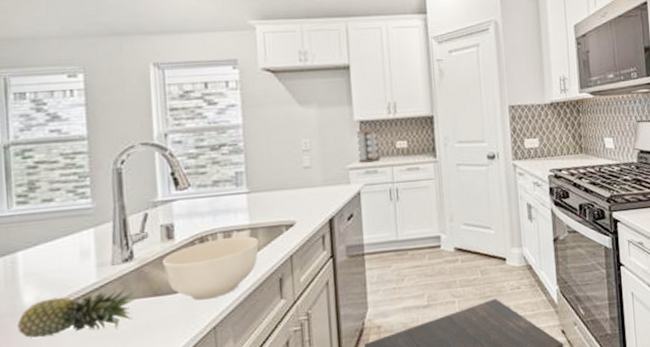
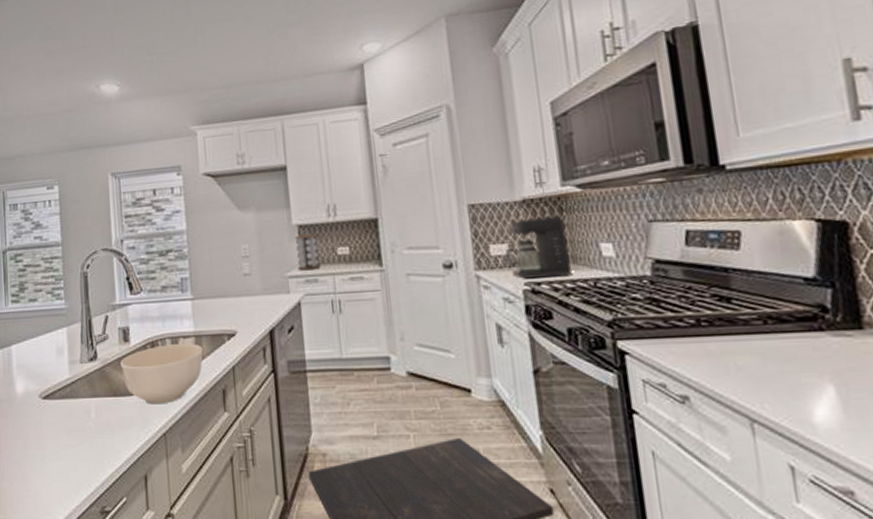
fruit: present [17,288,137,338] -> none [11,386,100,425]
coffee maker: none [536,116,585,167] -> present [504,216,573,279]

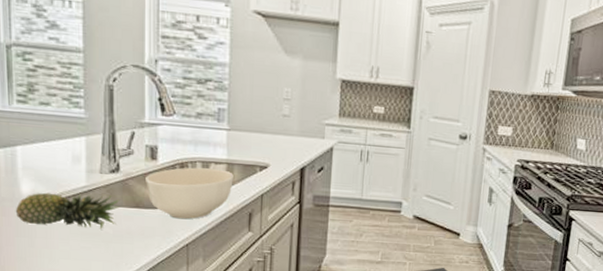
fruit: none [11,386,100,425] -> present [15,192,120,229]
spice rack: present [295,229,321,271] -> none [335,85,359,122]
coffee maker: present [504,216,573,279] -> none [508,110,557,159]

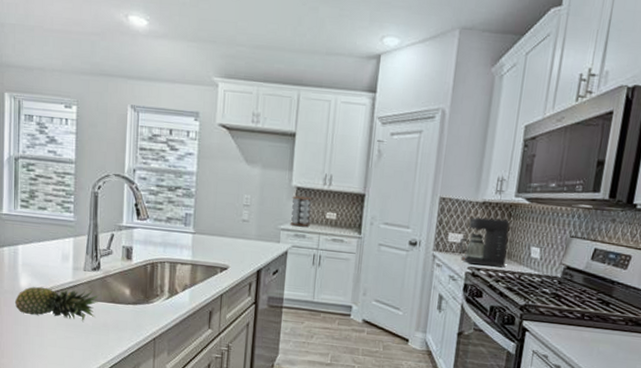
bowl: present [146,167,234,220] -> none [121,267,197,315]
spice rack: none [335,85,359,122] -> present [290,192,313,227]
coffee maker: none [508,110,557,159] -> present [459,217,509,267]

